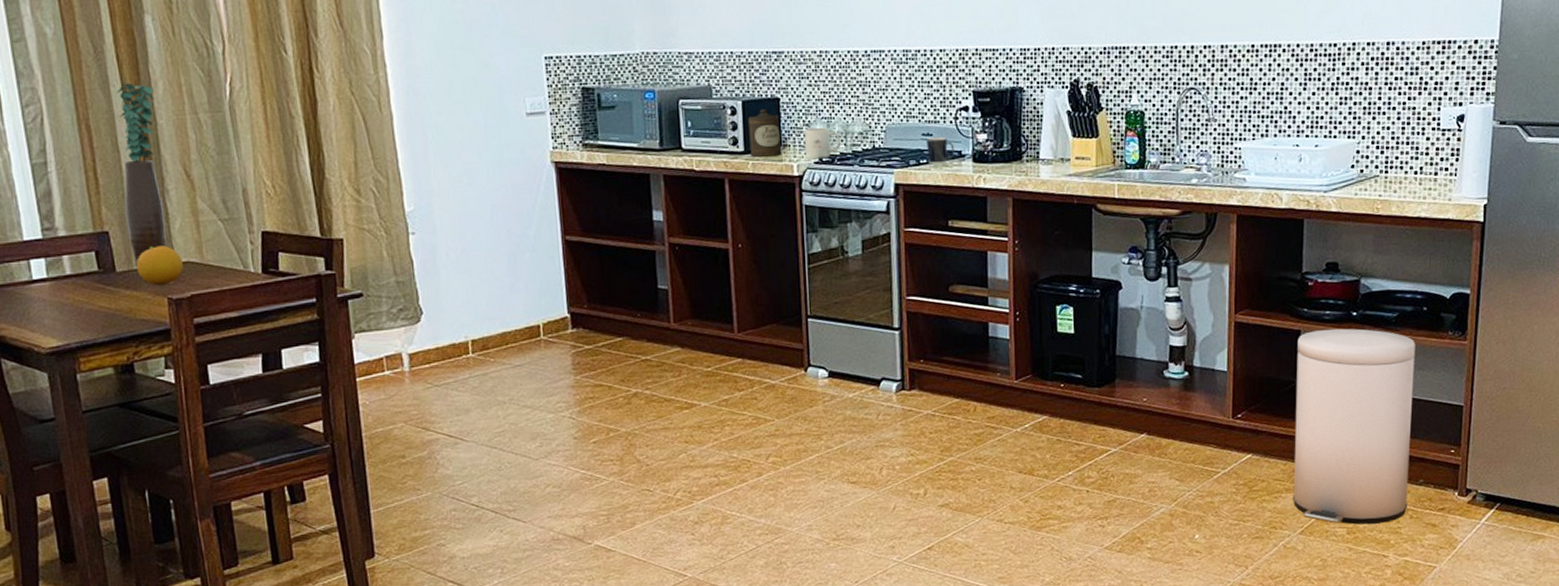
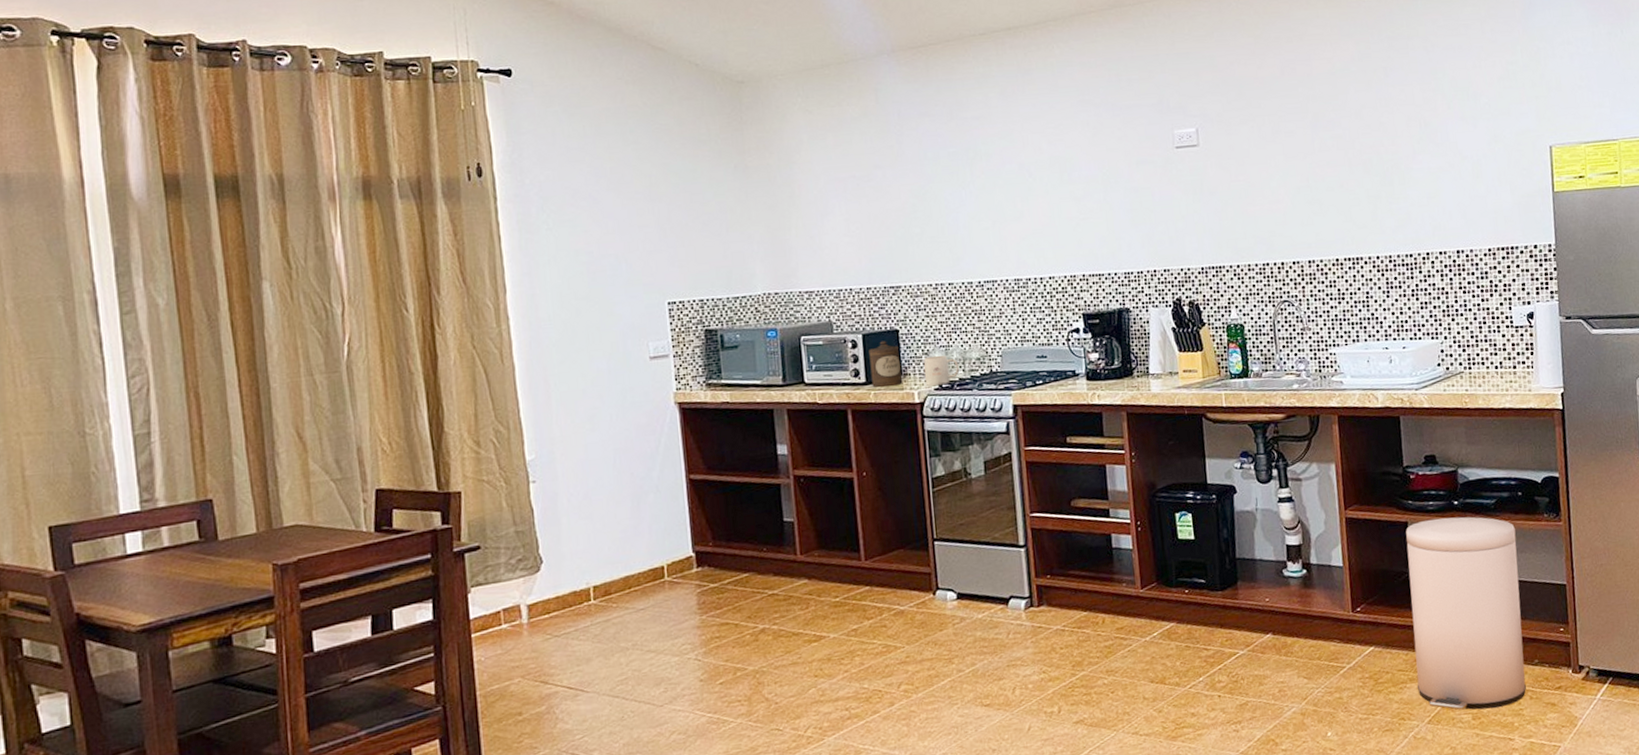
vase: present [116,76,167,267] -> none [229,342,274,534]
fruit: present [136,246,184,286] -> none [240,510,292,552]
mug: present [927,136,955,165] -> none [1041,358,1069,385]

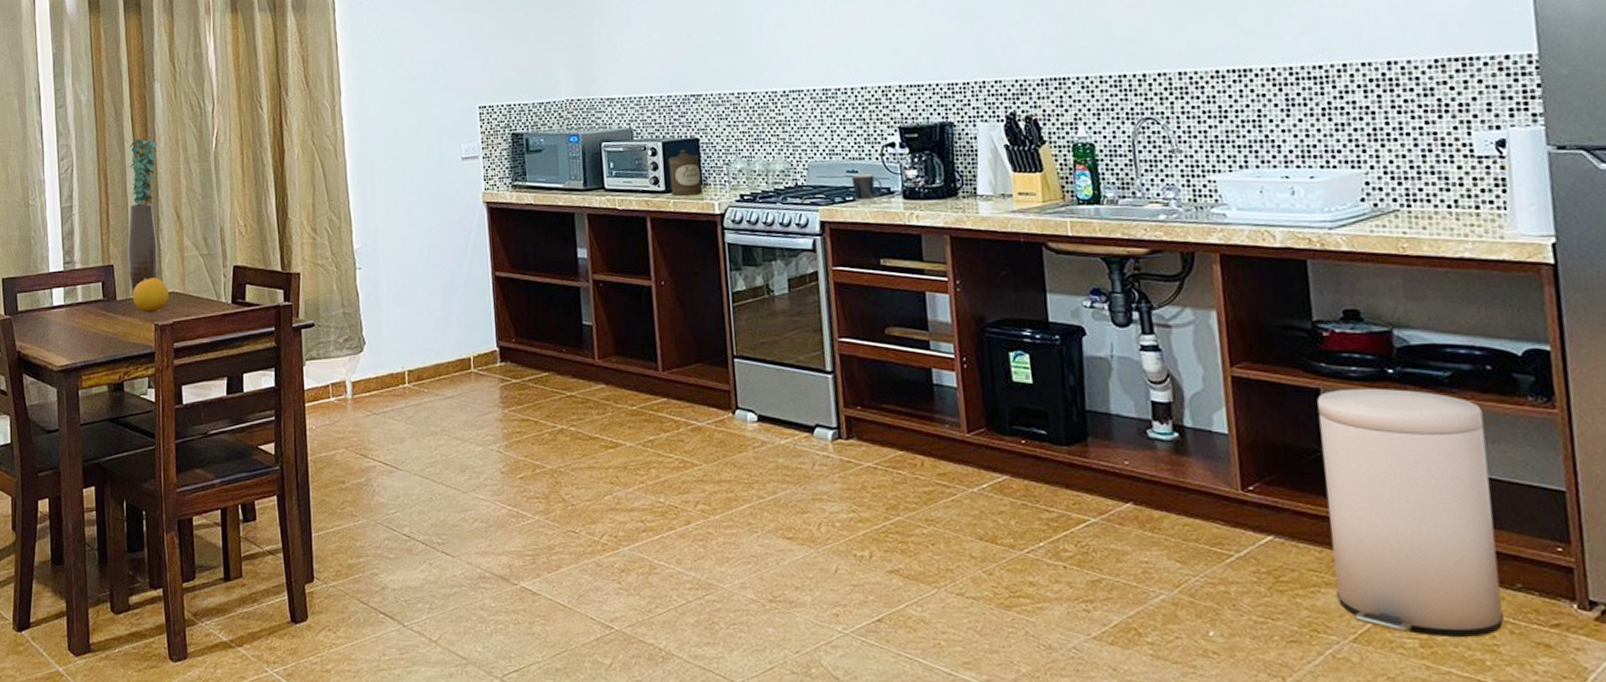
vase: none [229,342,274,534] -> present [127,133,158,296]
fruit: none [240,510,292,552] -> present [132,278,170,313]
mug: present [923,355,960,387] -> none [724,166,763,198]
mug: none [1041,358,1069,385] -> present [852,173,883,202]

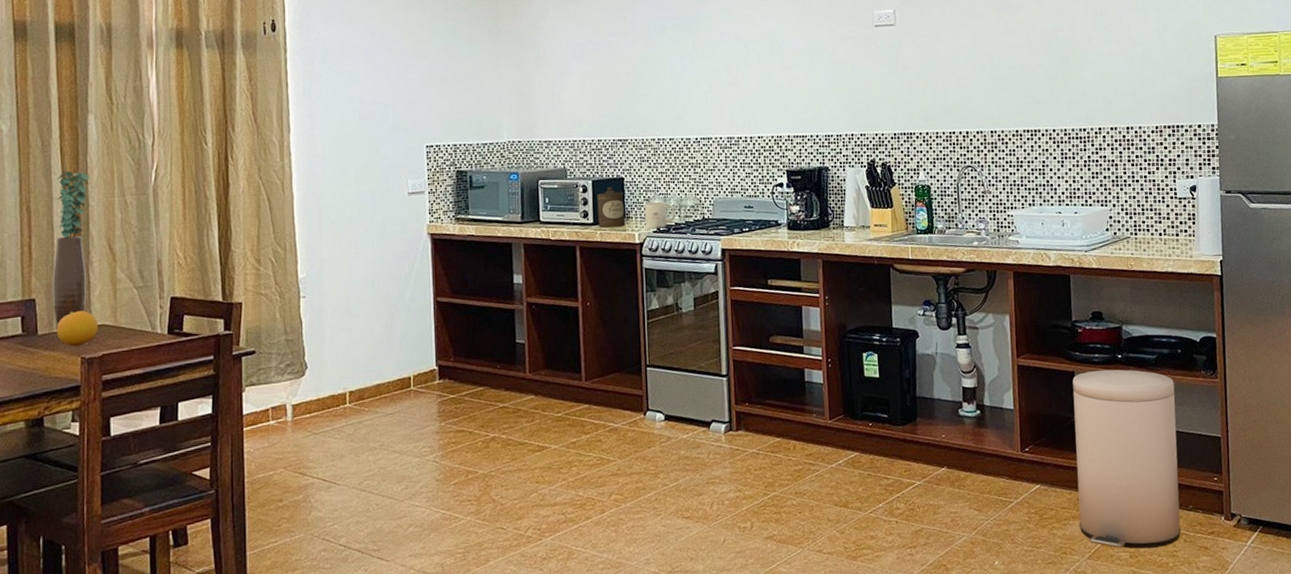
mug: none [724,166,763,198] -> present [644,201,676,229]
mug: present [852,173,883,202] -> none [748,208,772,232]

